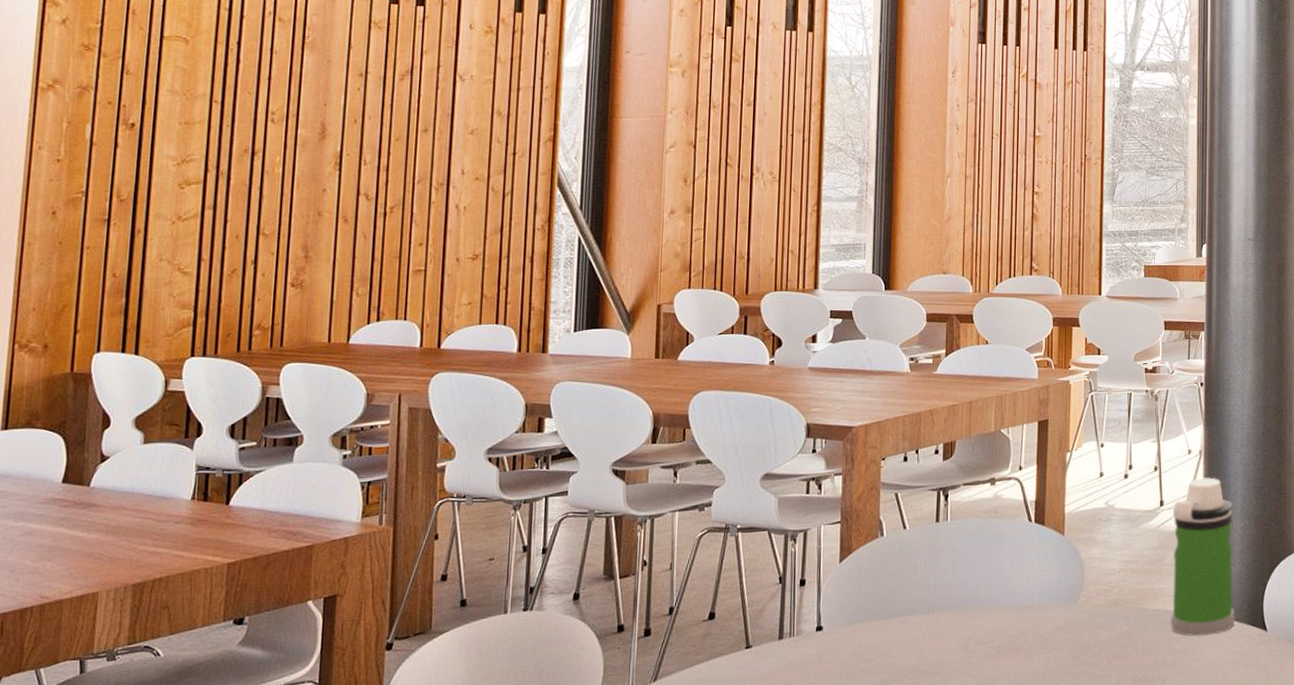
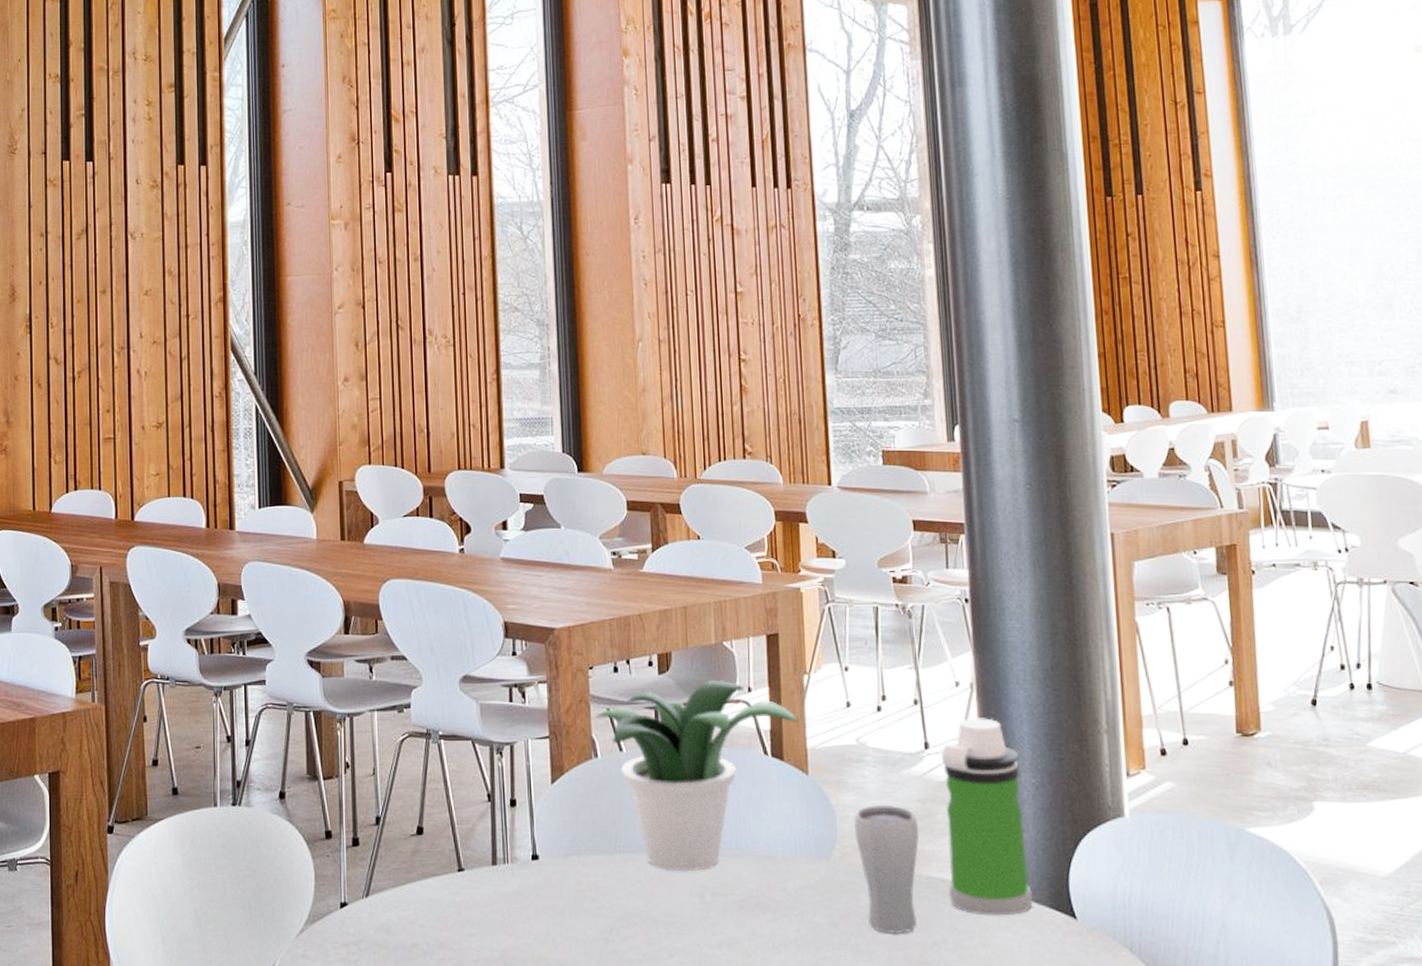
potted plant: none [886,461,1060,628] -> present [597,679,799,872]
drinking glass: none [1099,554,1151,660] -> present [854,804,920,935]

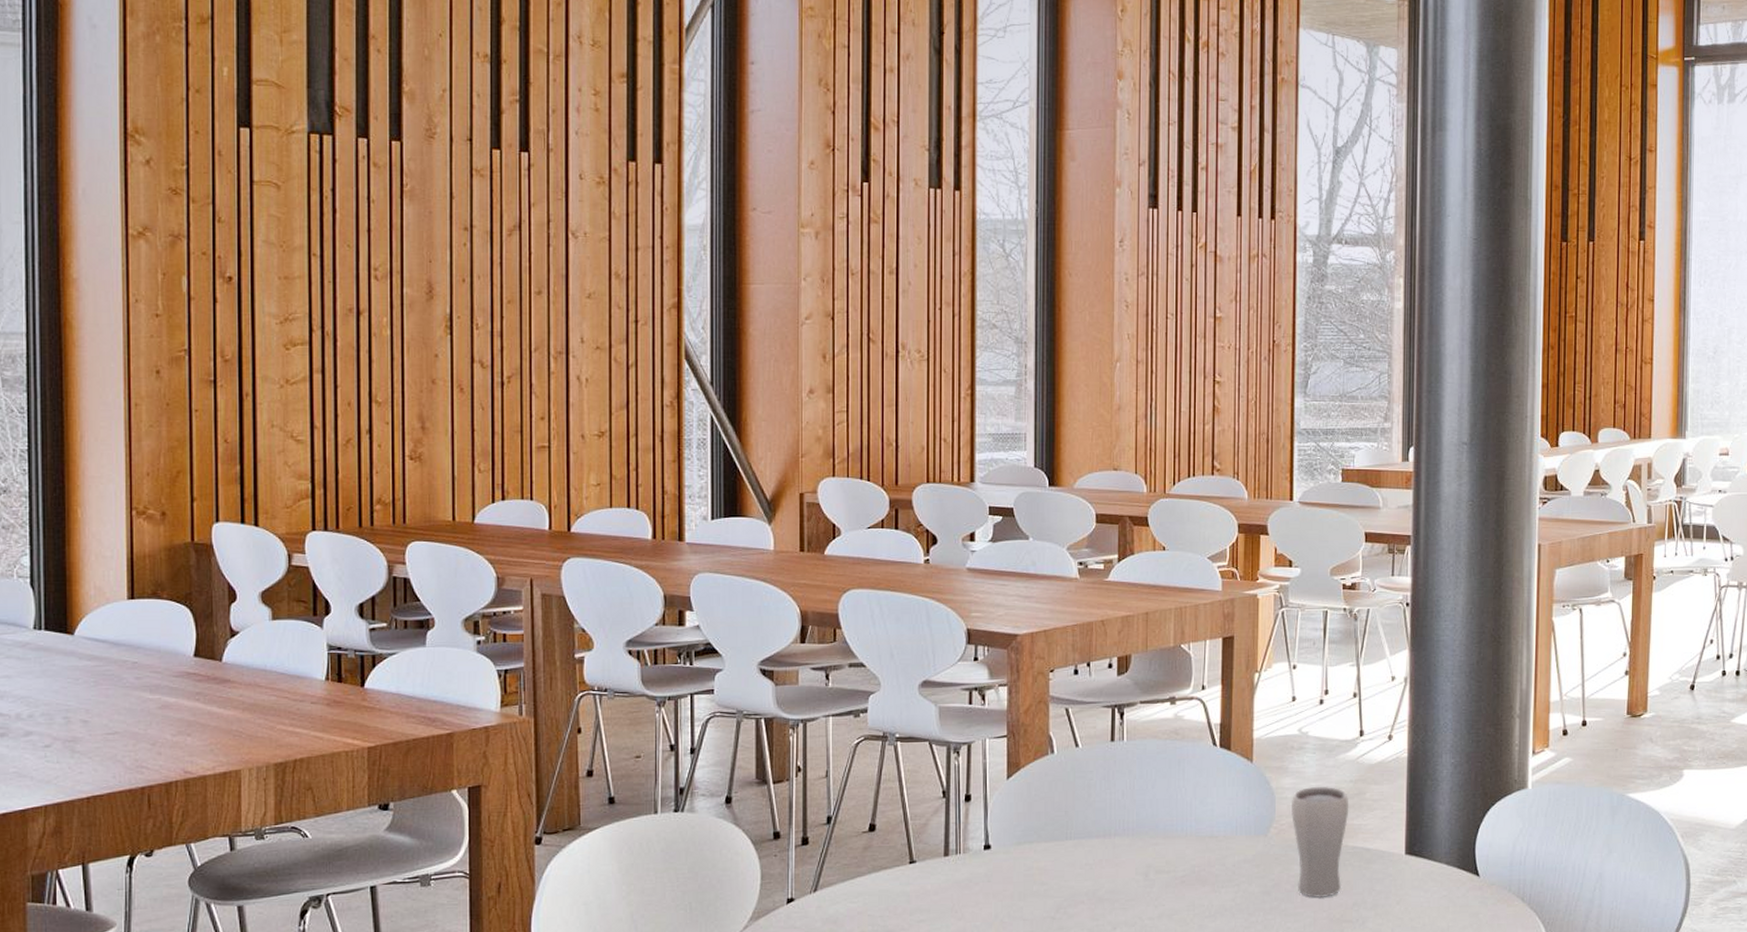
potted plant: present [597,679,799,872] -> none [1055,679,1247,854]
water bottle: present [941,718,1033,916] -> none [1371,707,1443,878]

